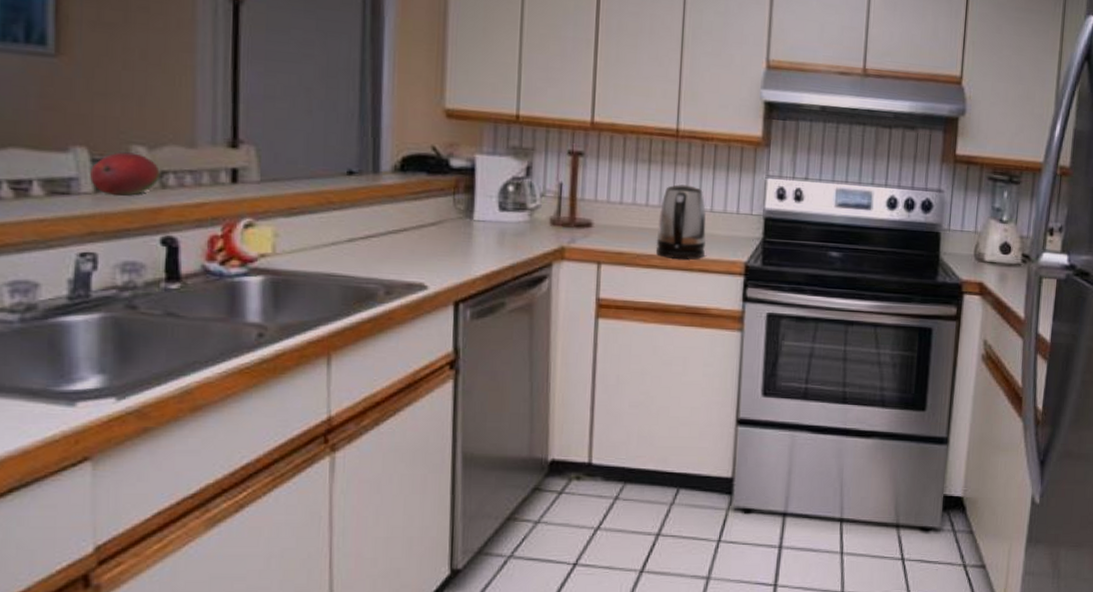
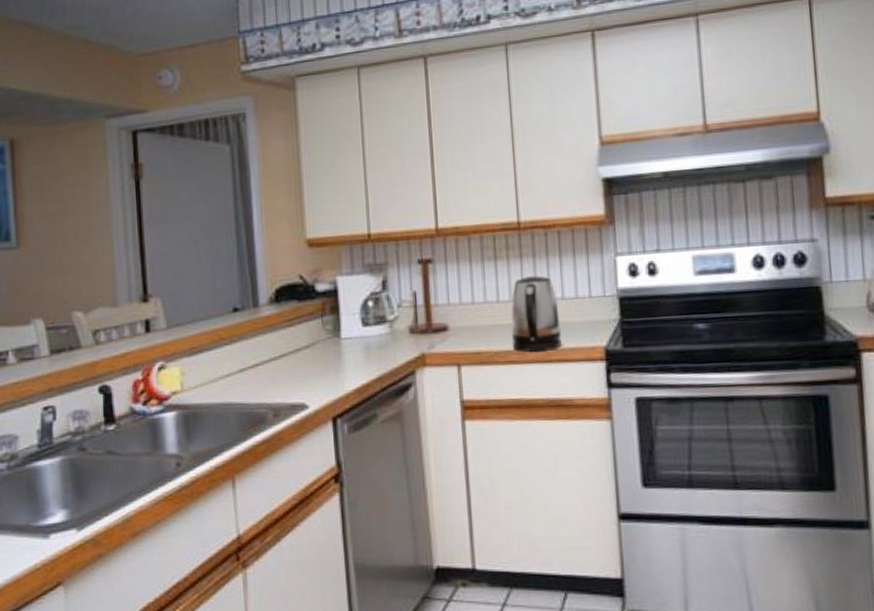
fruit: present [90,152,160,196] -> none [46,318,94,355]

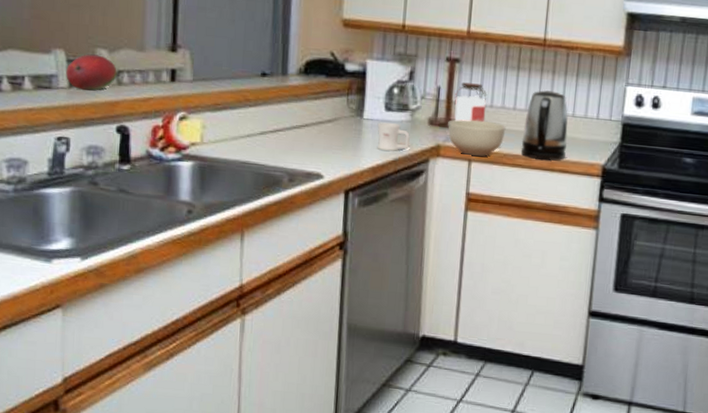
fruit: none [46,318,94,355] -> present [66,54,117,91]
mug: none [356,338,393,370] -> present [377,122,411,152]
bowl: none [429,320,493,360] -> present [448,119,506,157]
jar: none [433,281,469,325] -> present [454,82,488,122]

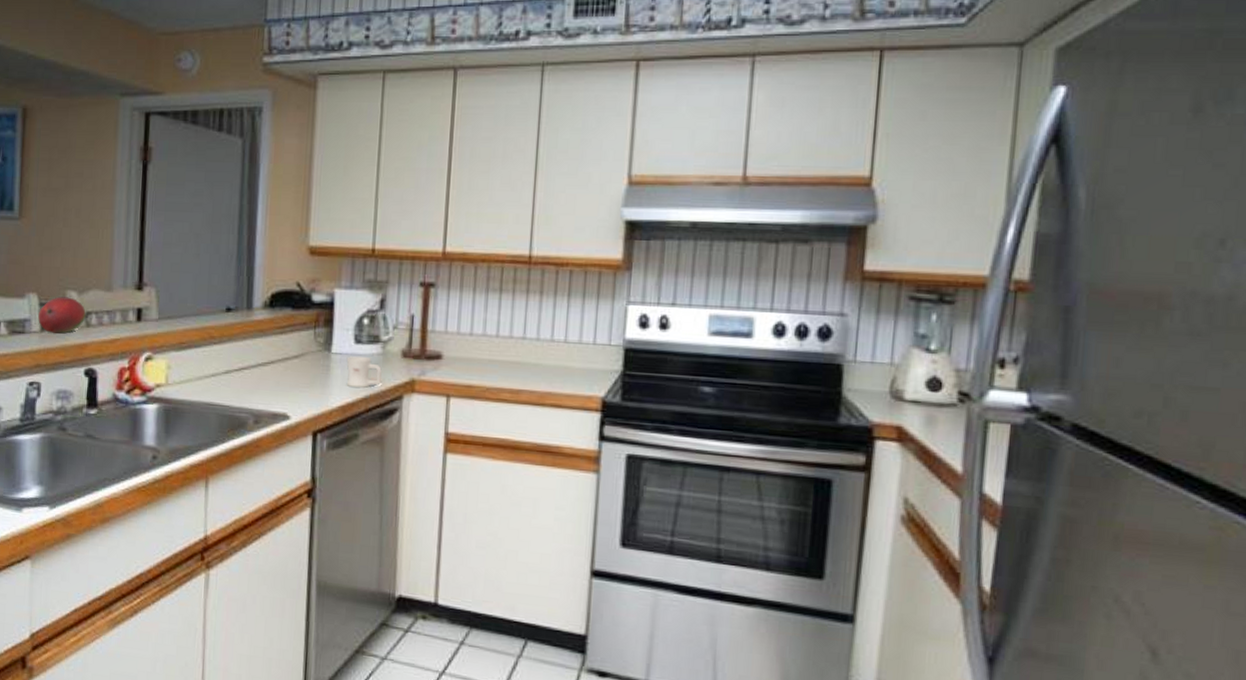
bowl: present [448,119,506,157] -> none [423,350,488,392]
jar: present [454,82,488,122] -> none [430,309,466,352]
kettle: present [520,90,568,160] -> none [505,314,560,393]

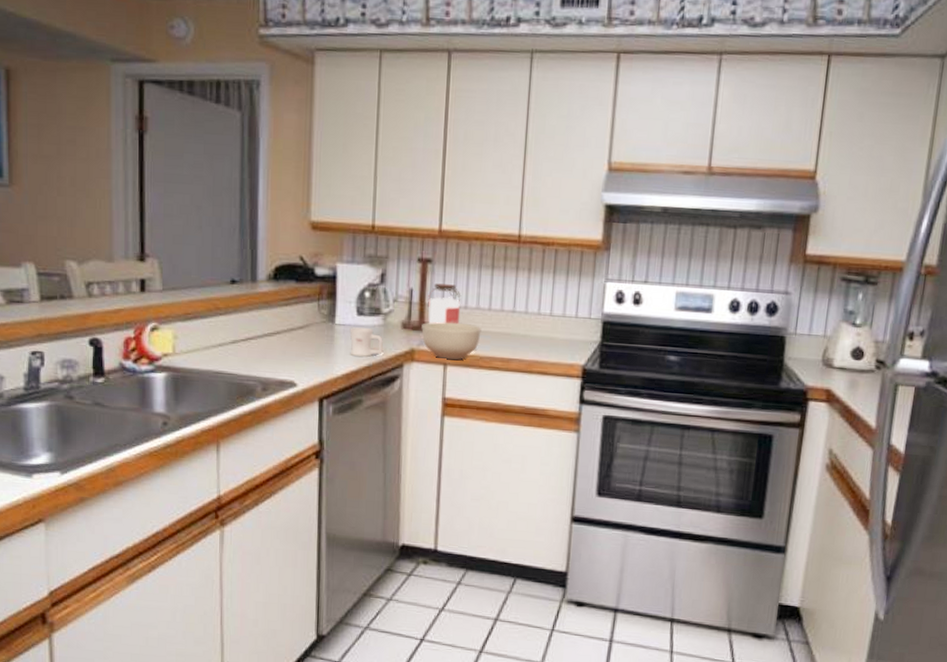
fruit: present [38,296,86,334] -> none [37,266,87,304]
bowl: none [423,350,488,392] -> present [421,322,482,360]
jar: none [430,309,466,352] -> present [428,283,461,324]

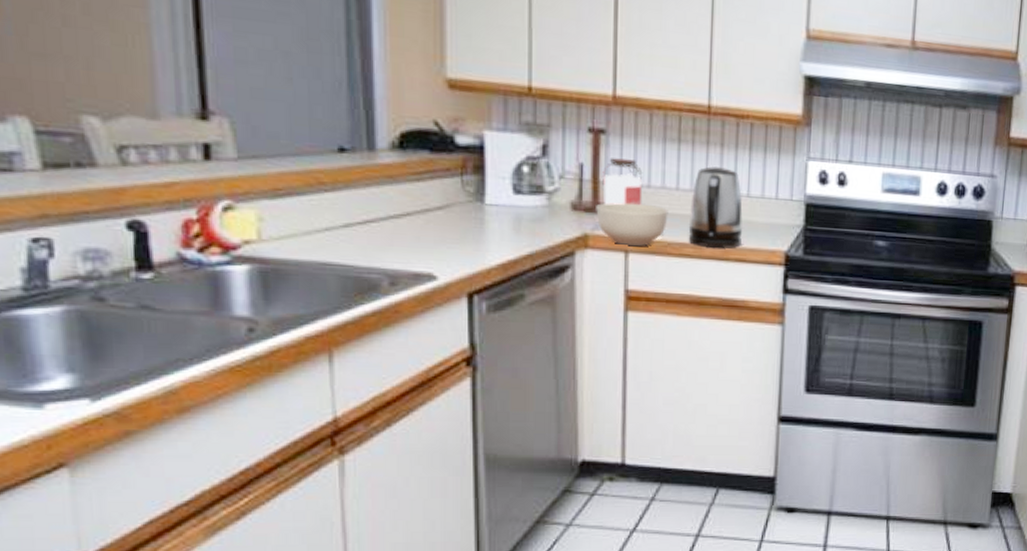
mug: present [349,327,384,358] -> none [504,208,550,244]
kettle: none [497,289,546,362] -> present [688,166,743,248]

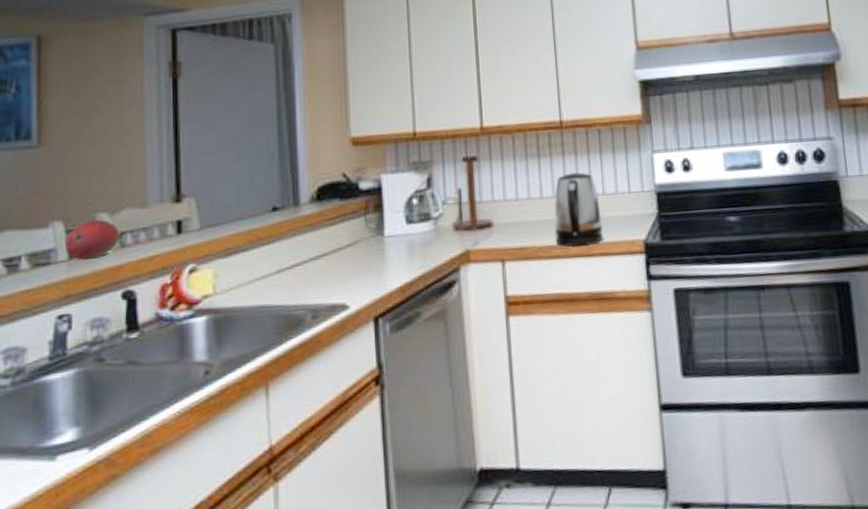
fruit: none [35,123,119,174] -> present [65,219,119,260]
bowl: present [596,202,669,247] -> none [474,215,536,256]
jar: present [602,158,643,205] -> none [477,178,513,222]

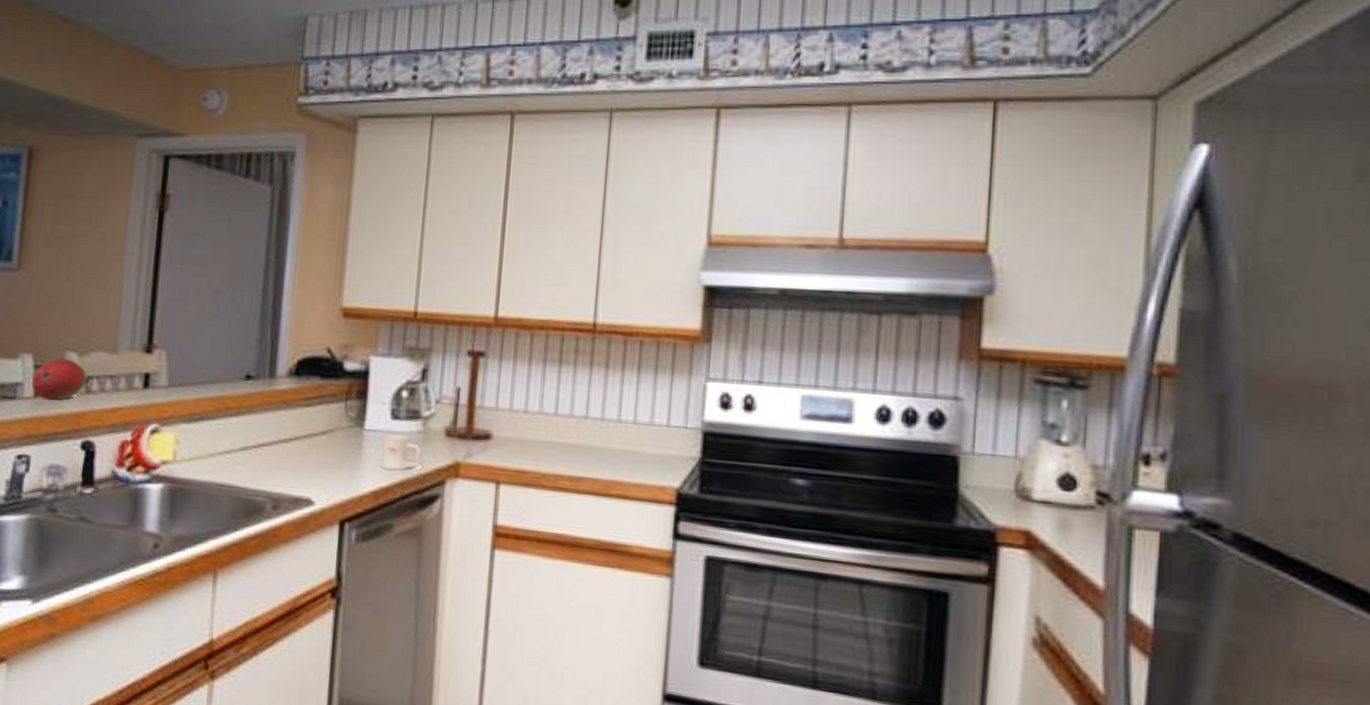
mug: none [400,235,437,268] -> present [380,434,423,471]
kettle: present [554,172,603,246] -> none [564,389,628,482]

